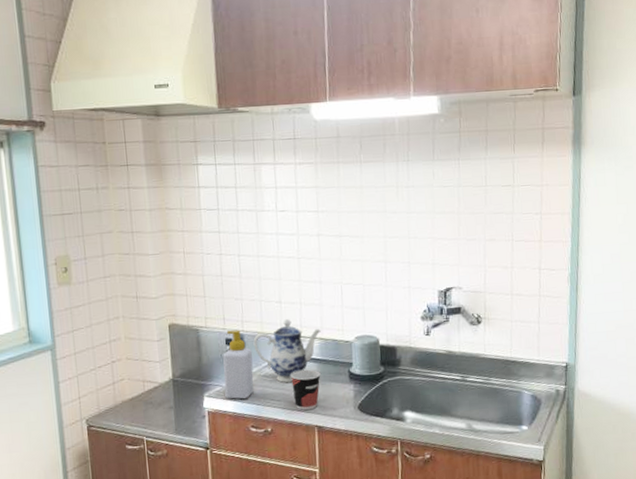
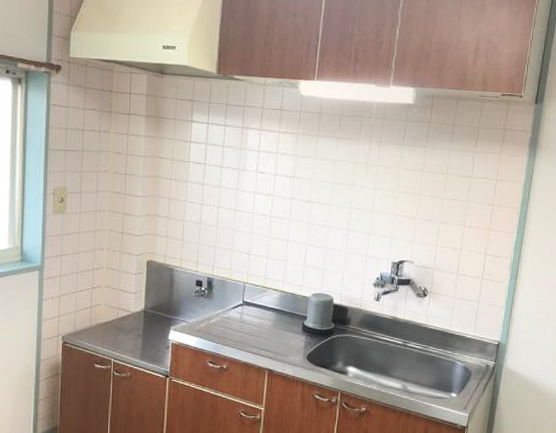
soap bottle: present [223,329,254,400] -> none [189,273,218,337]
teapot: present [253,318,321,382] -> none [220,269,282,326]
cup: present [290,369,321,410] -> none [249,317,277,353]

